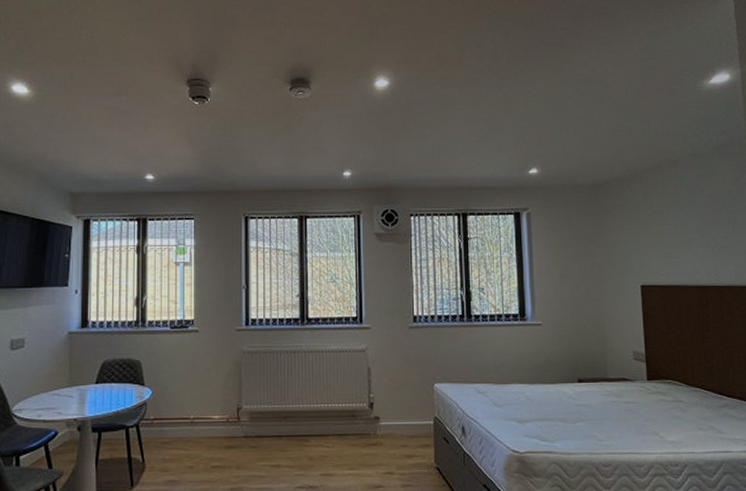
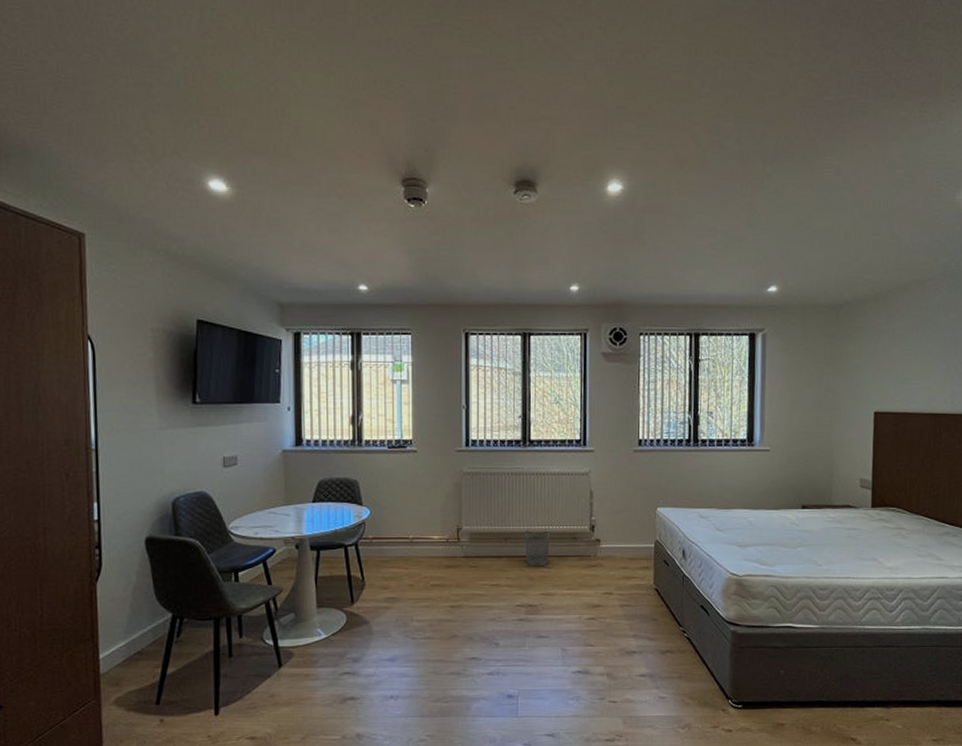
wastebasket: none [303,407,329,446] -> present [524,529,550,567]

